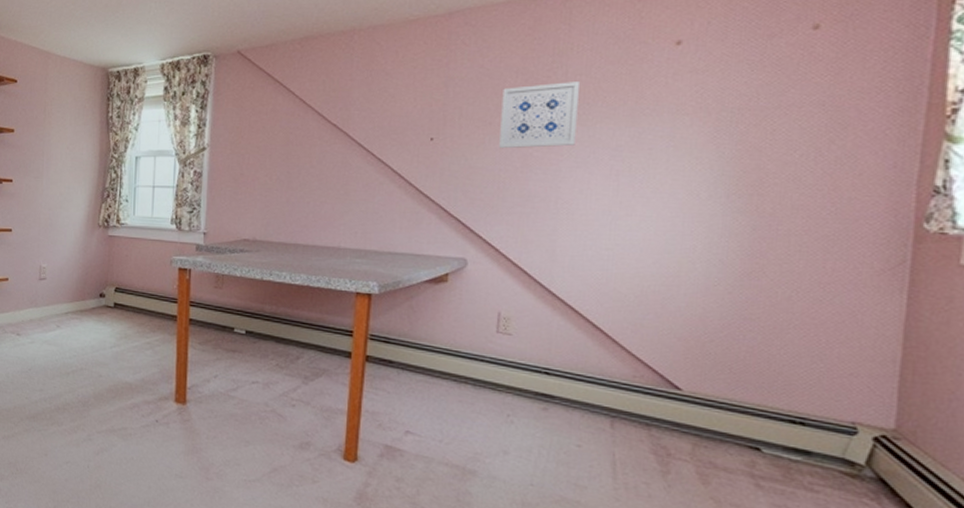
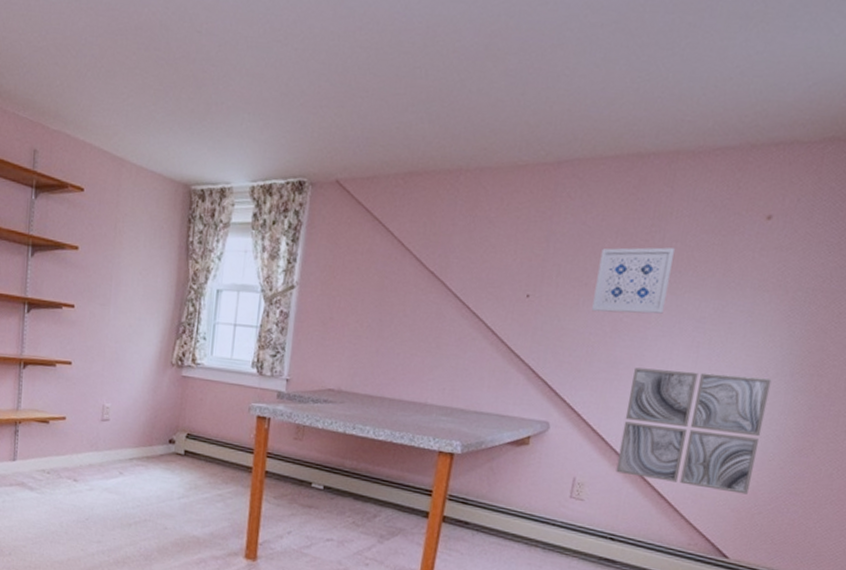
wall art: none [543,199,705,322] -> present [615,367,772,495]

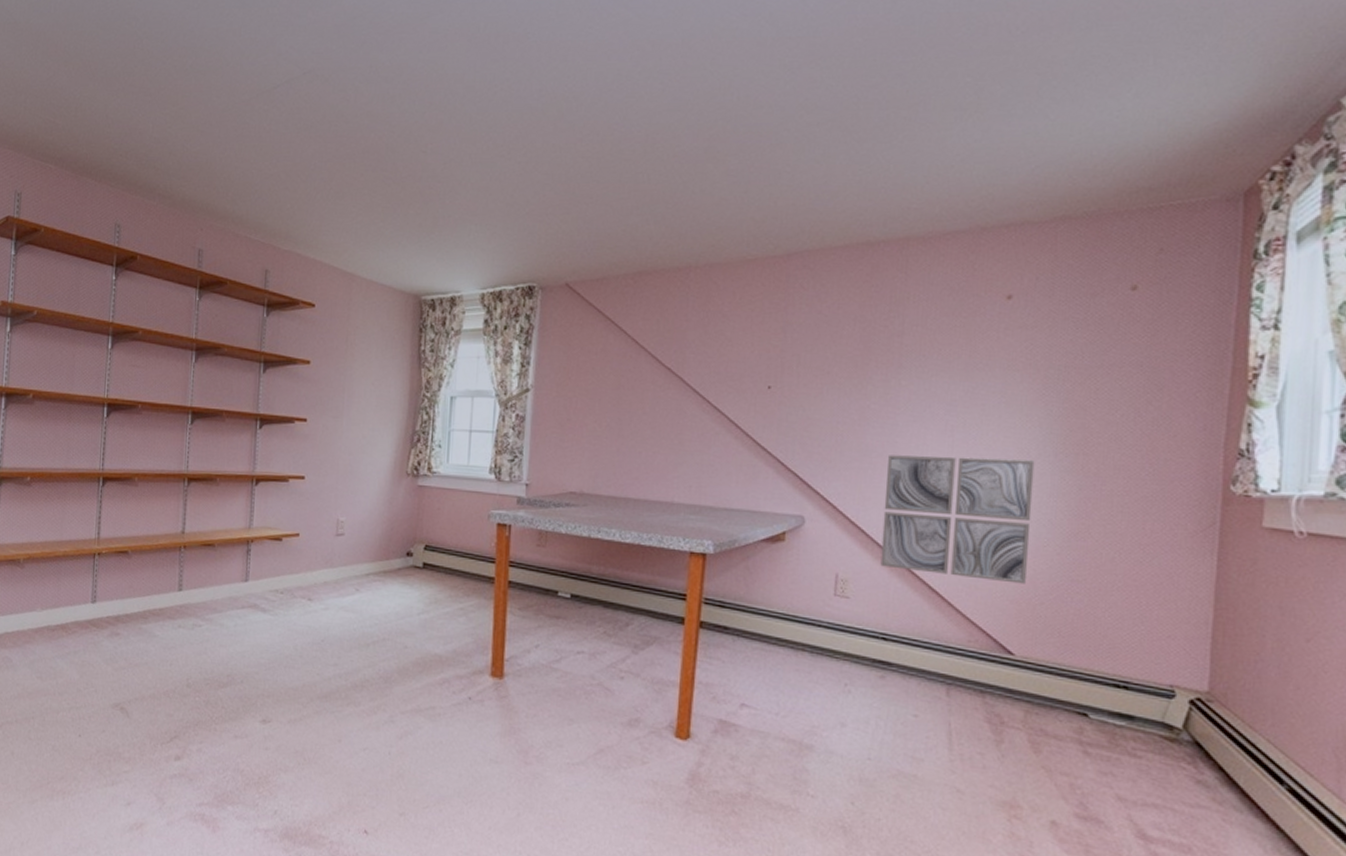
wall art: present [592,247,676,314] -> none [837,332,917,400]

